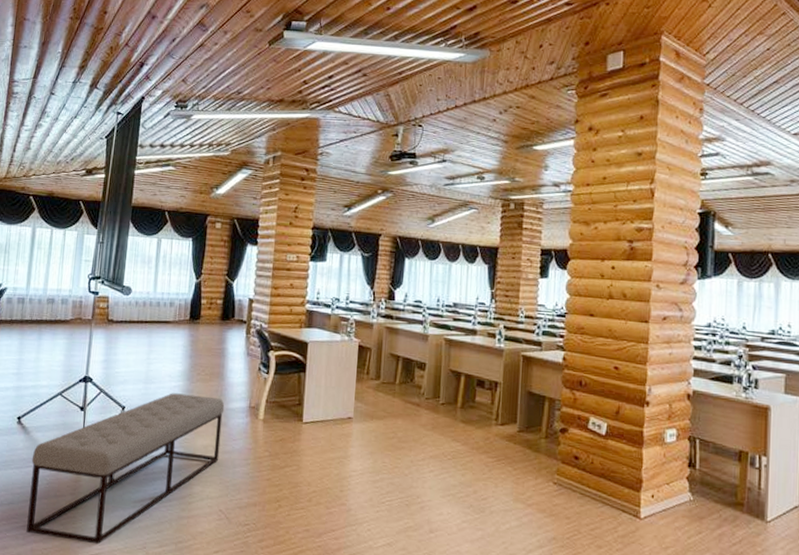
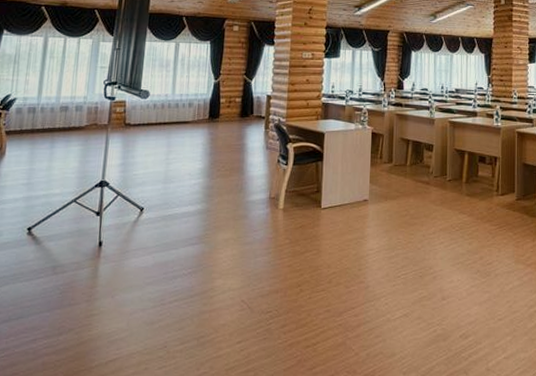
bench: present [26,393,225,545] -> none [37,190,245,350]

